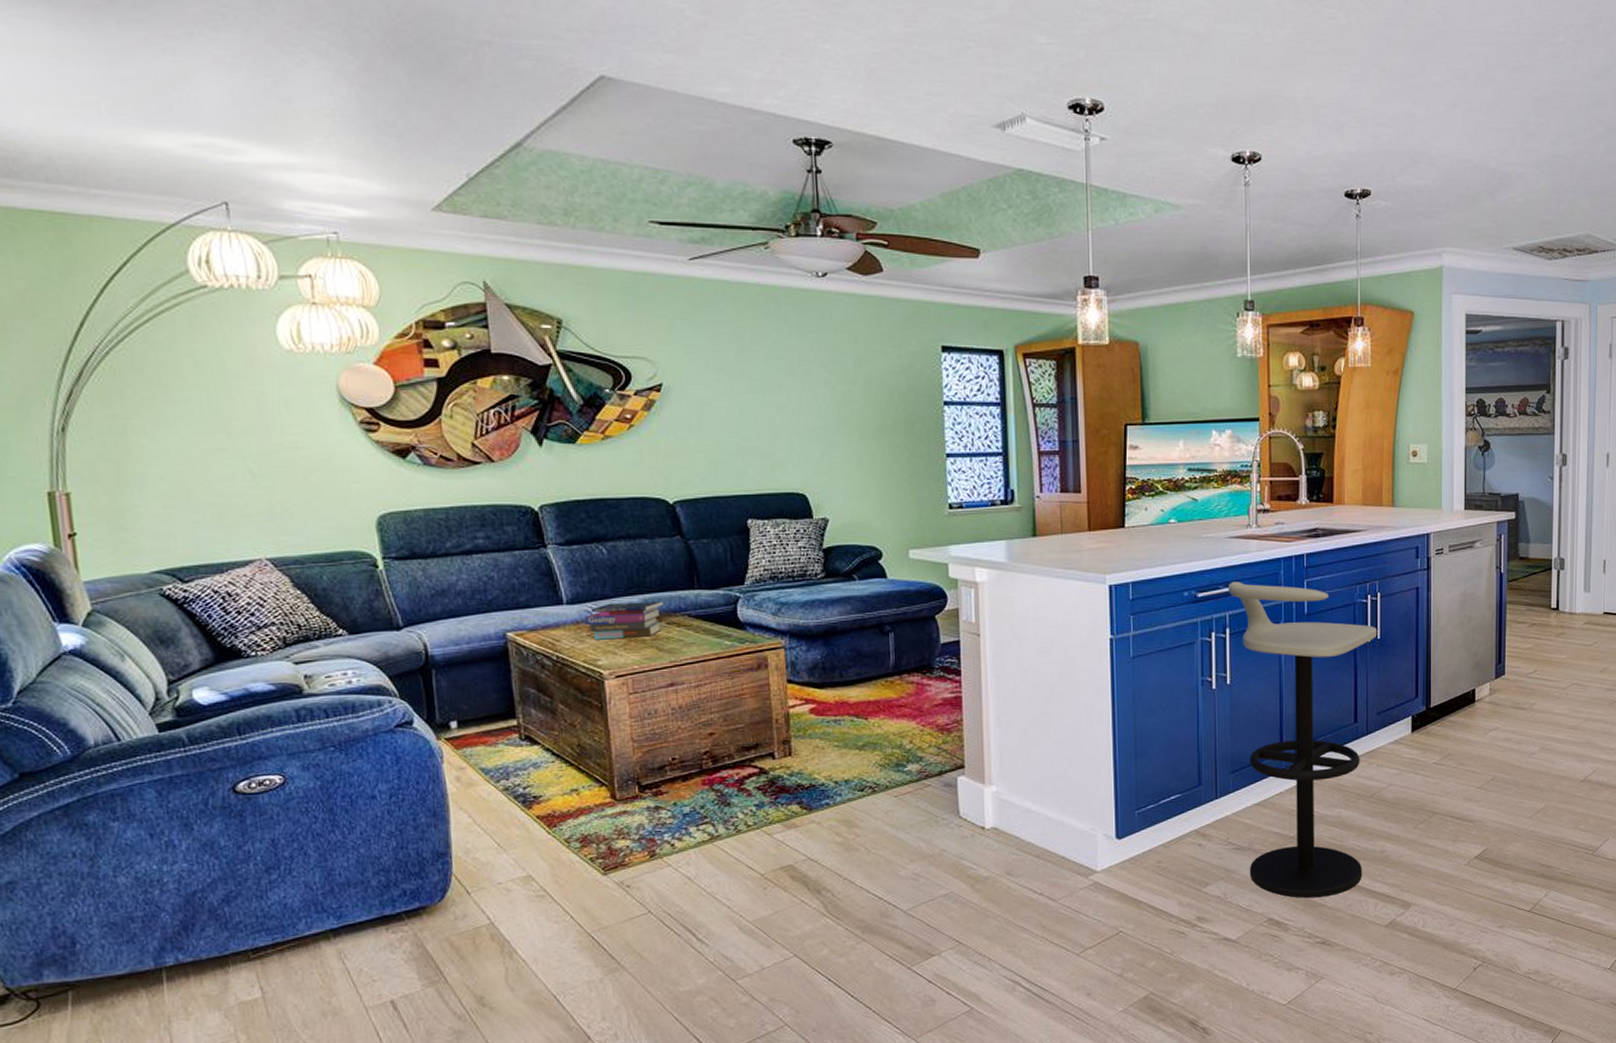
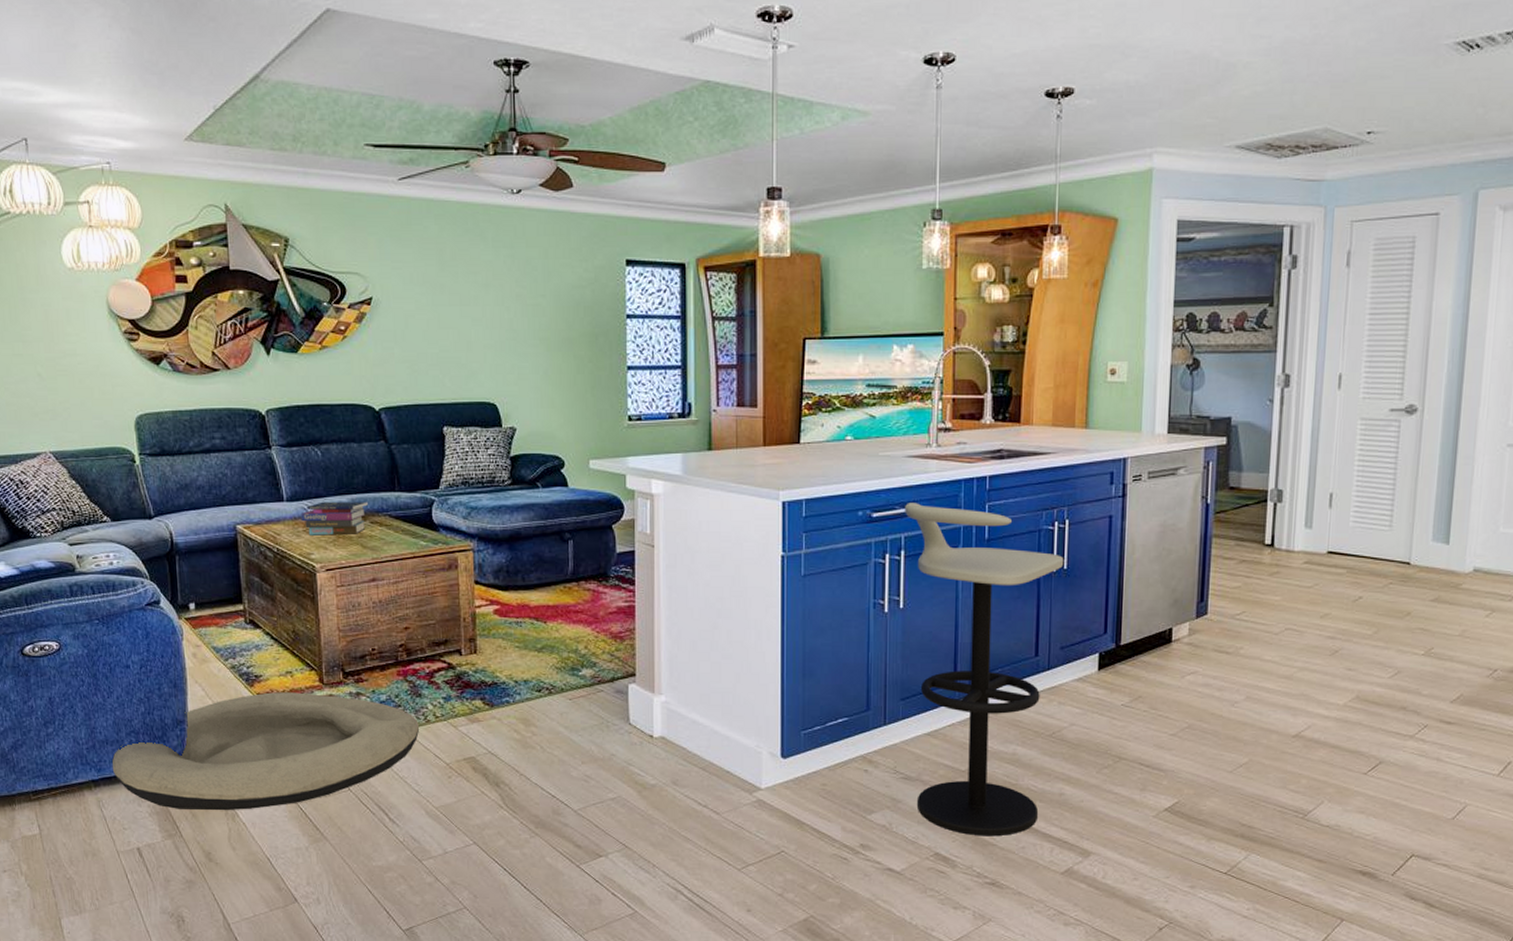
dog bed: none [355,811,729,953] -> present [112,692,419,811]

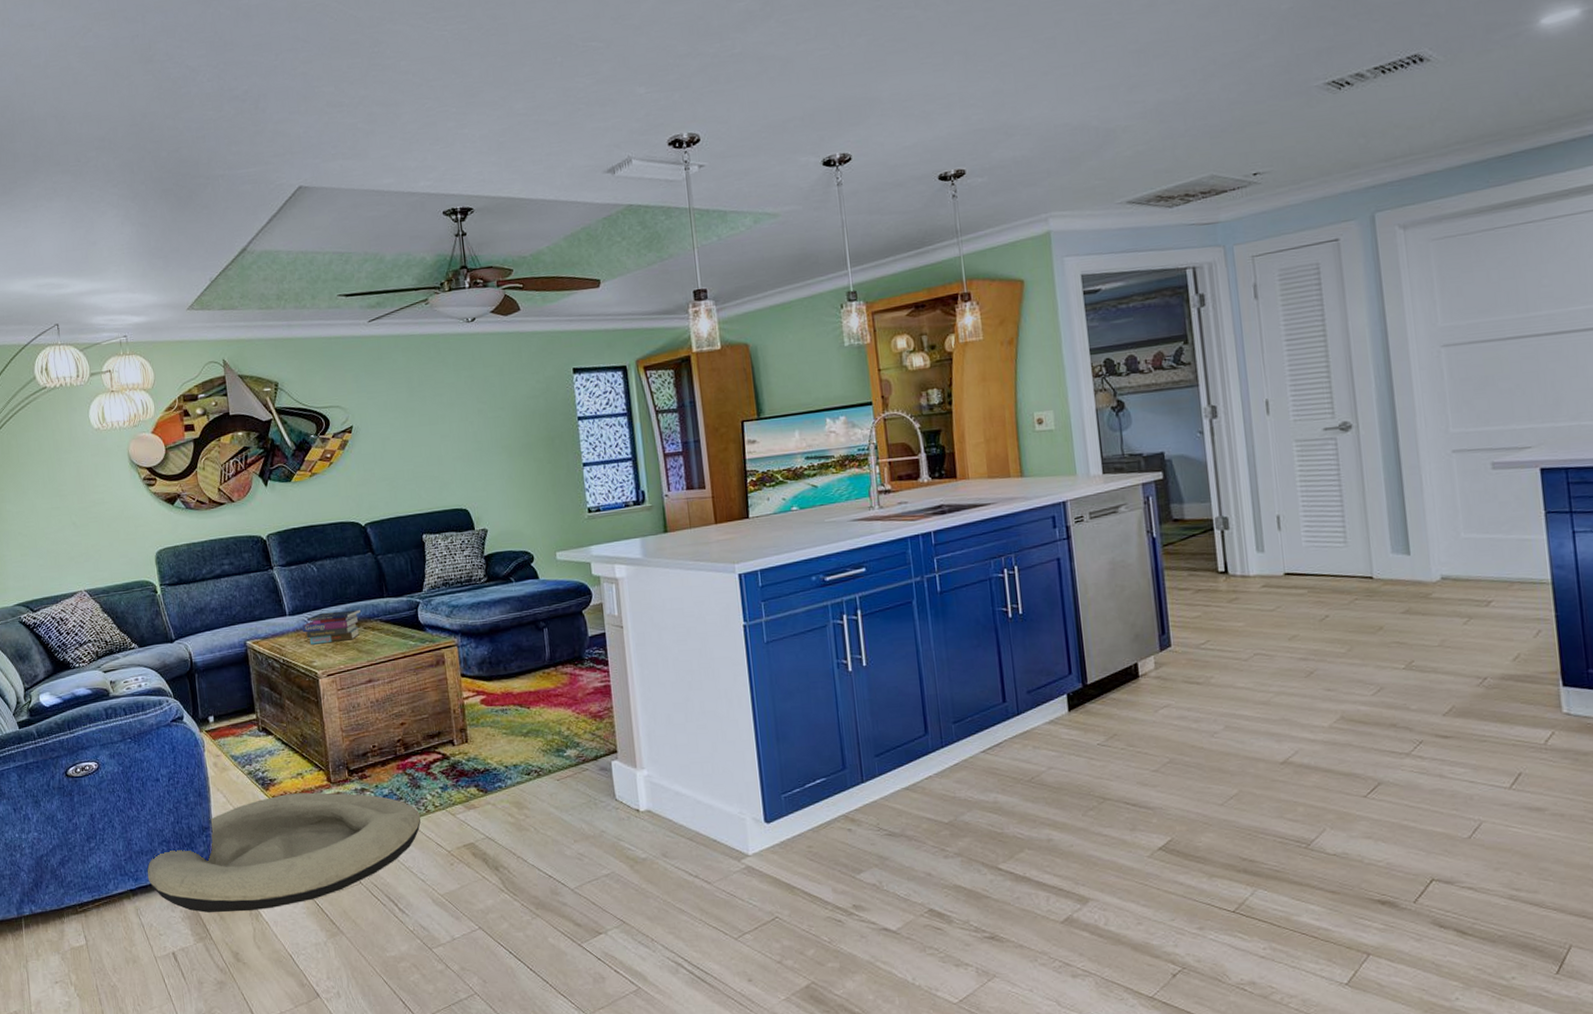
bar stool: present [905,503,1064,837] -> none [856,563,1030,889]

